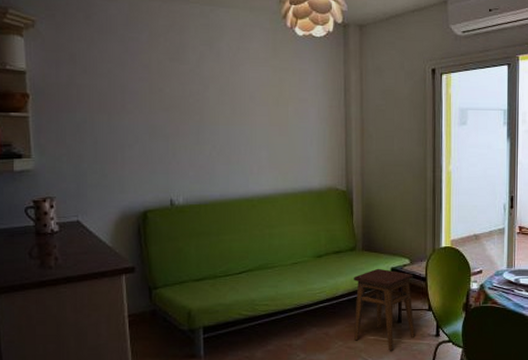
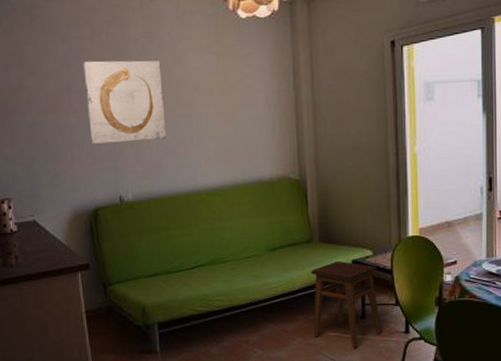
wall art: none [138,63,221,147] -> present [82,60,166,145]

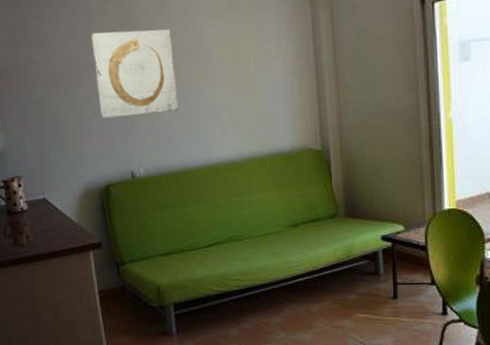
stool: present [311,261,381,348] -> none [337,237,415,331]

